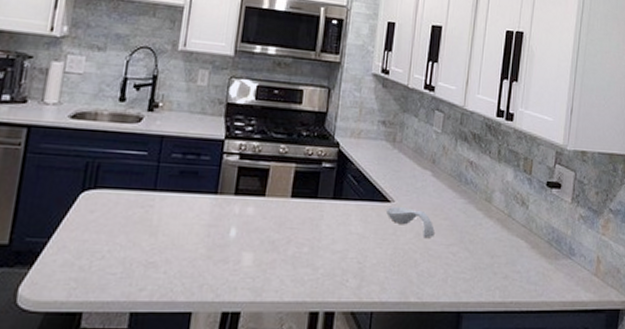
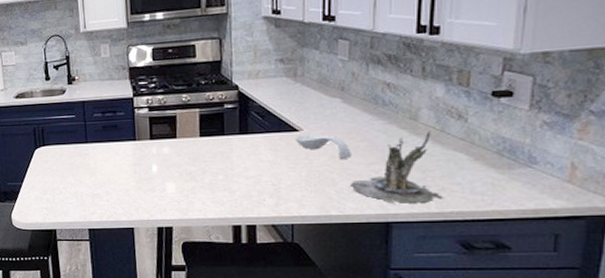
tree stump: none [430,215,506,291] -> present [350,131,443,204]

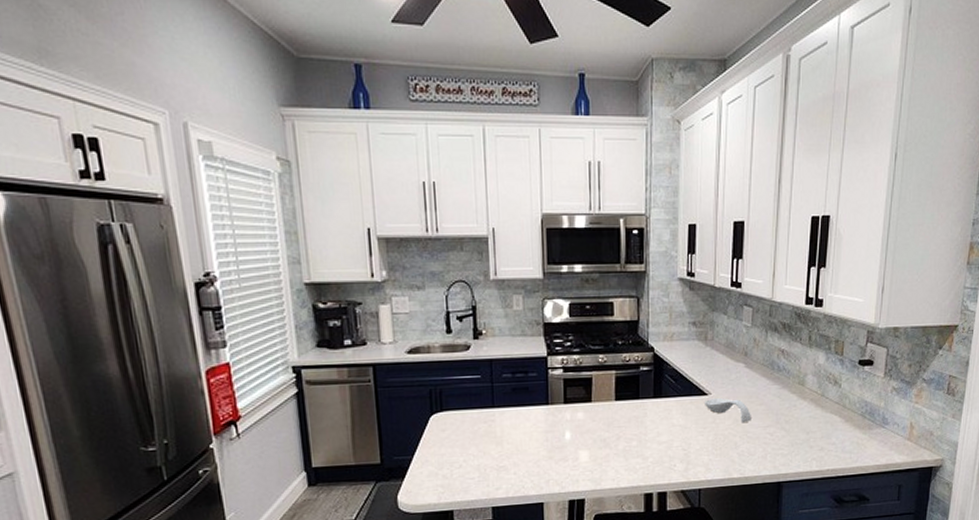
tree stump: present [350,131,443,204] -> none [750,396,822,464]

